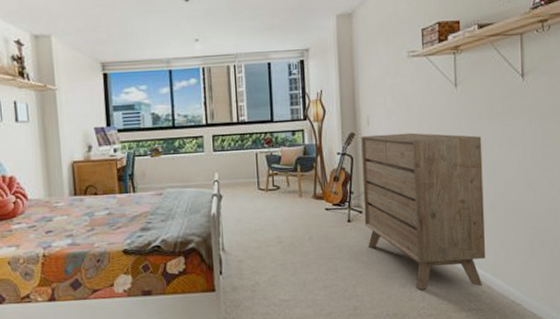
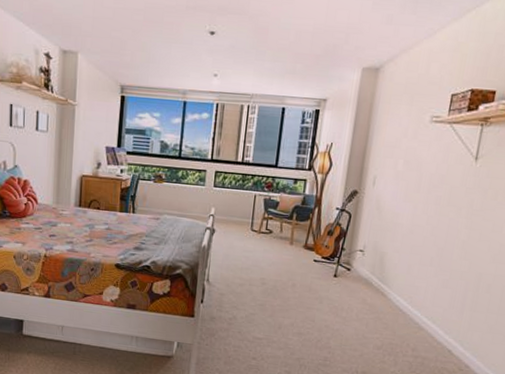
dresser: present [361,132,486,290] -> none [349,194,493,364]

